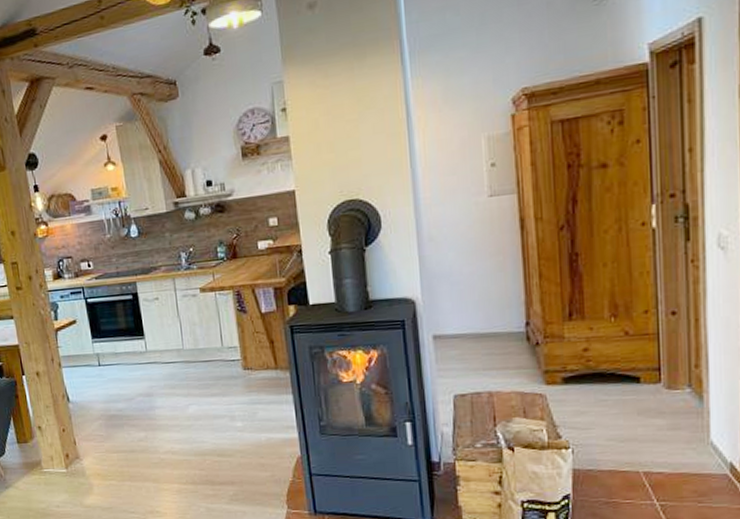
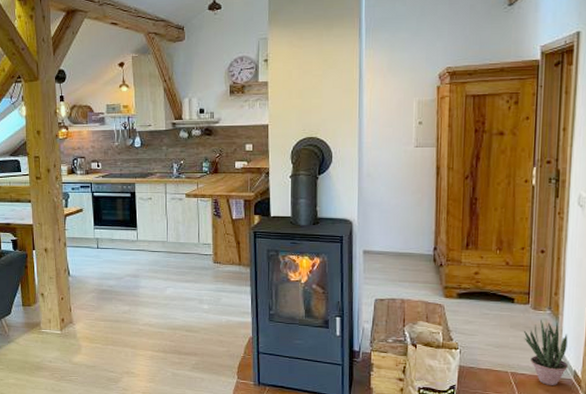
potted plant: none [657,401,722,484] -> present [524,320,569,385]

